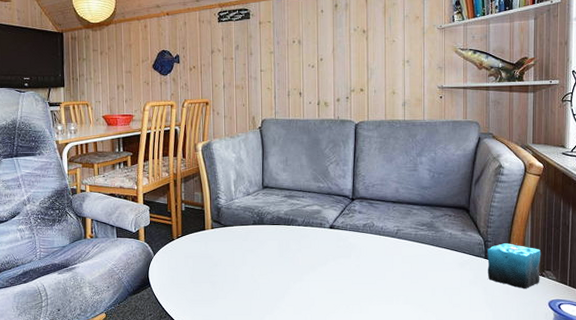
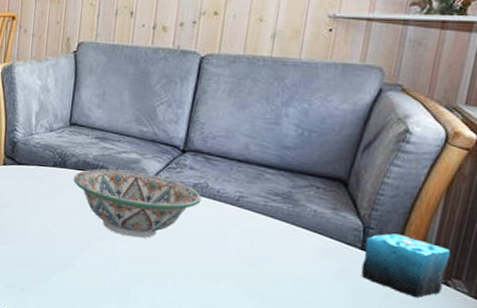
decorative bowl: none [270,220,370,275] -> present [73,168,202,238]

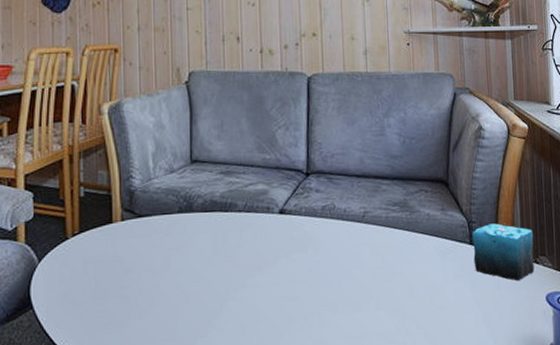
decorative bowl: present [73,168,202,238] -> none [202,203,331,278]

